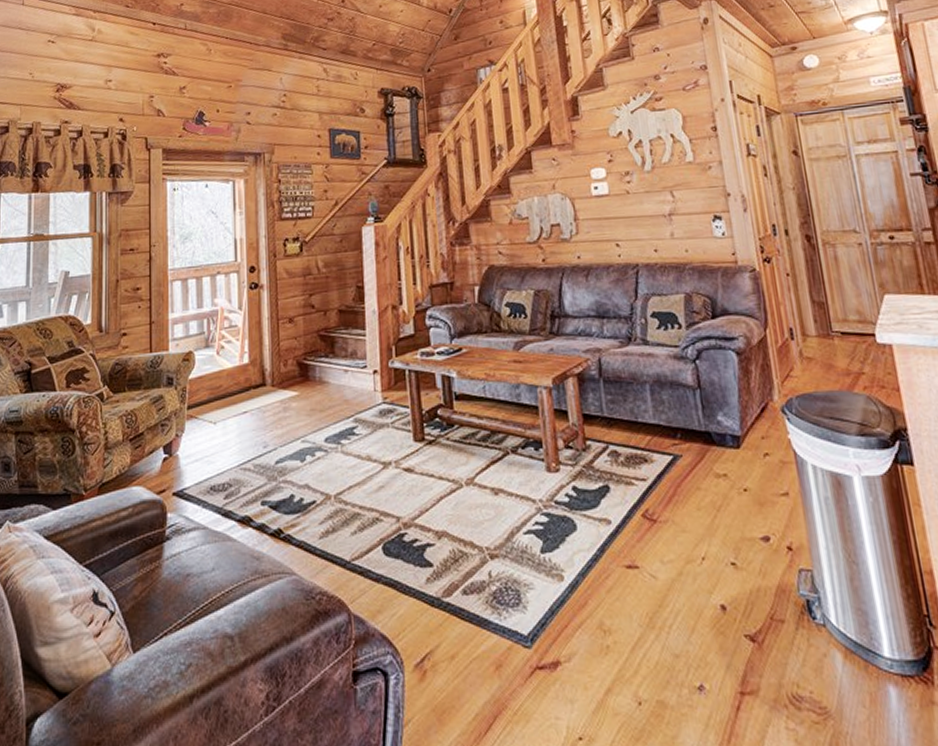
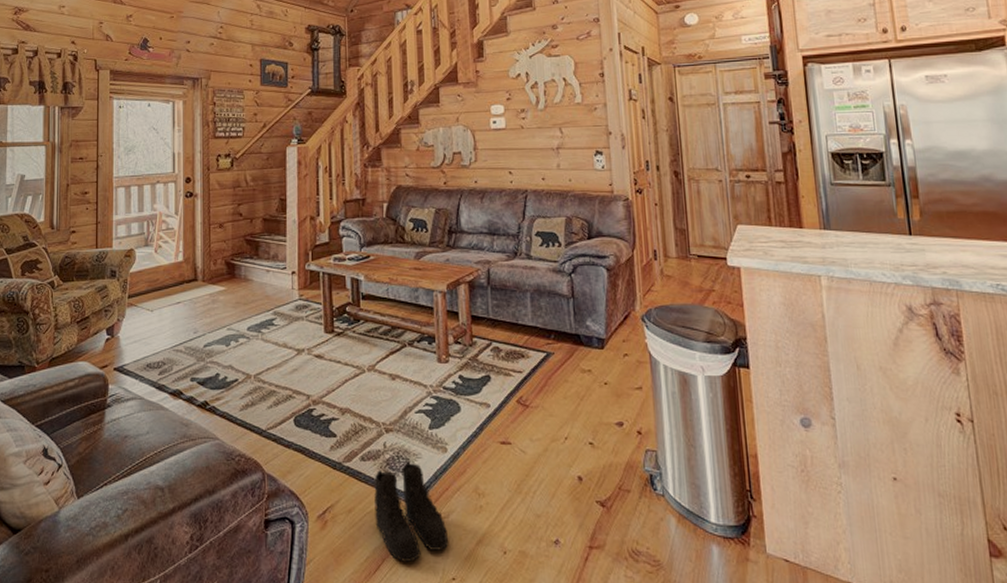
boots: none [479,593,573,719] -> present [374,461,449,562]

